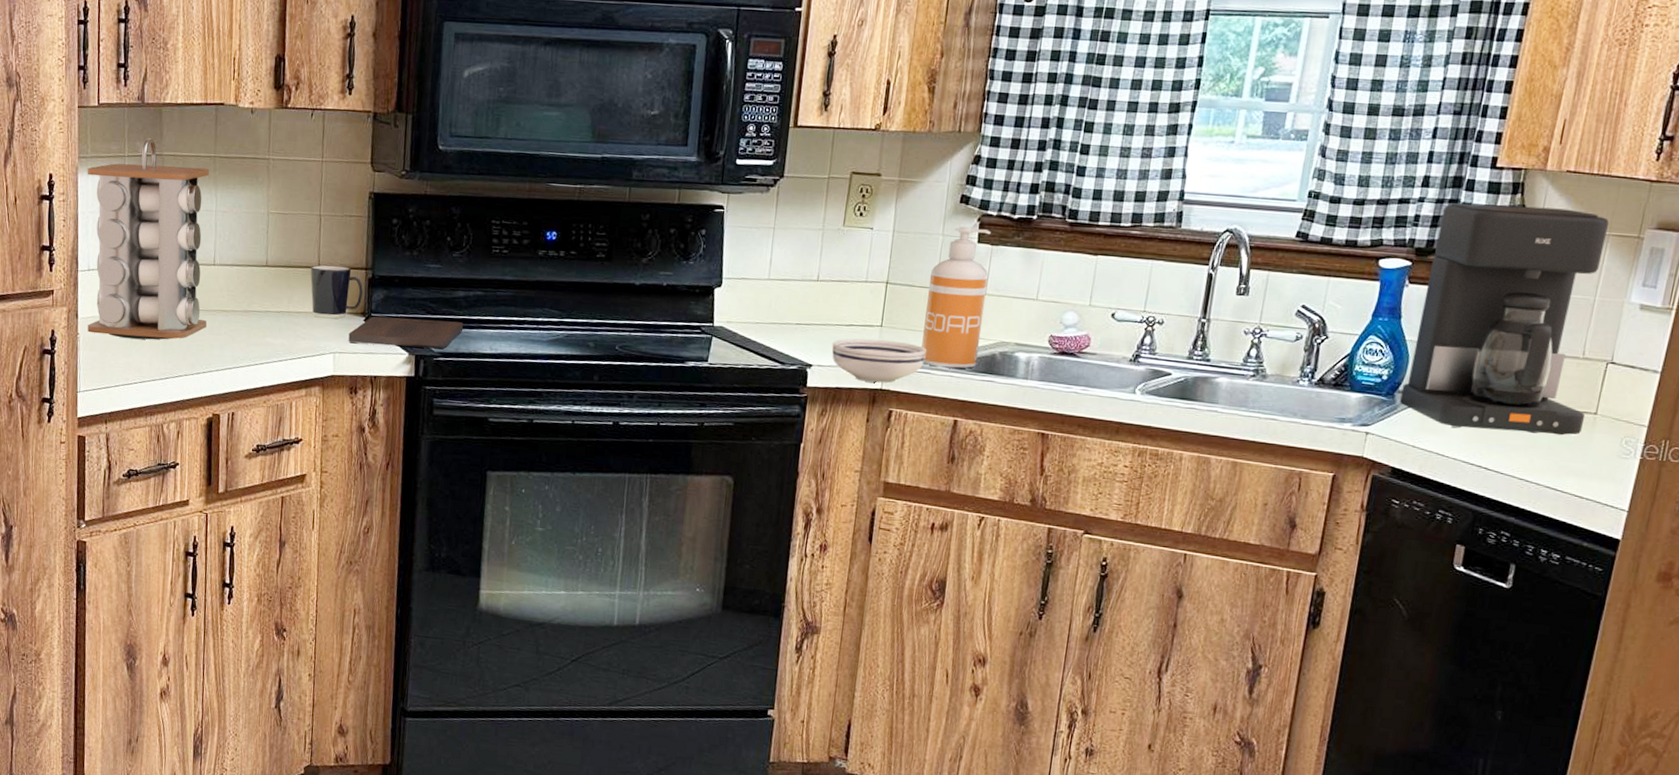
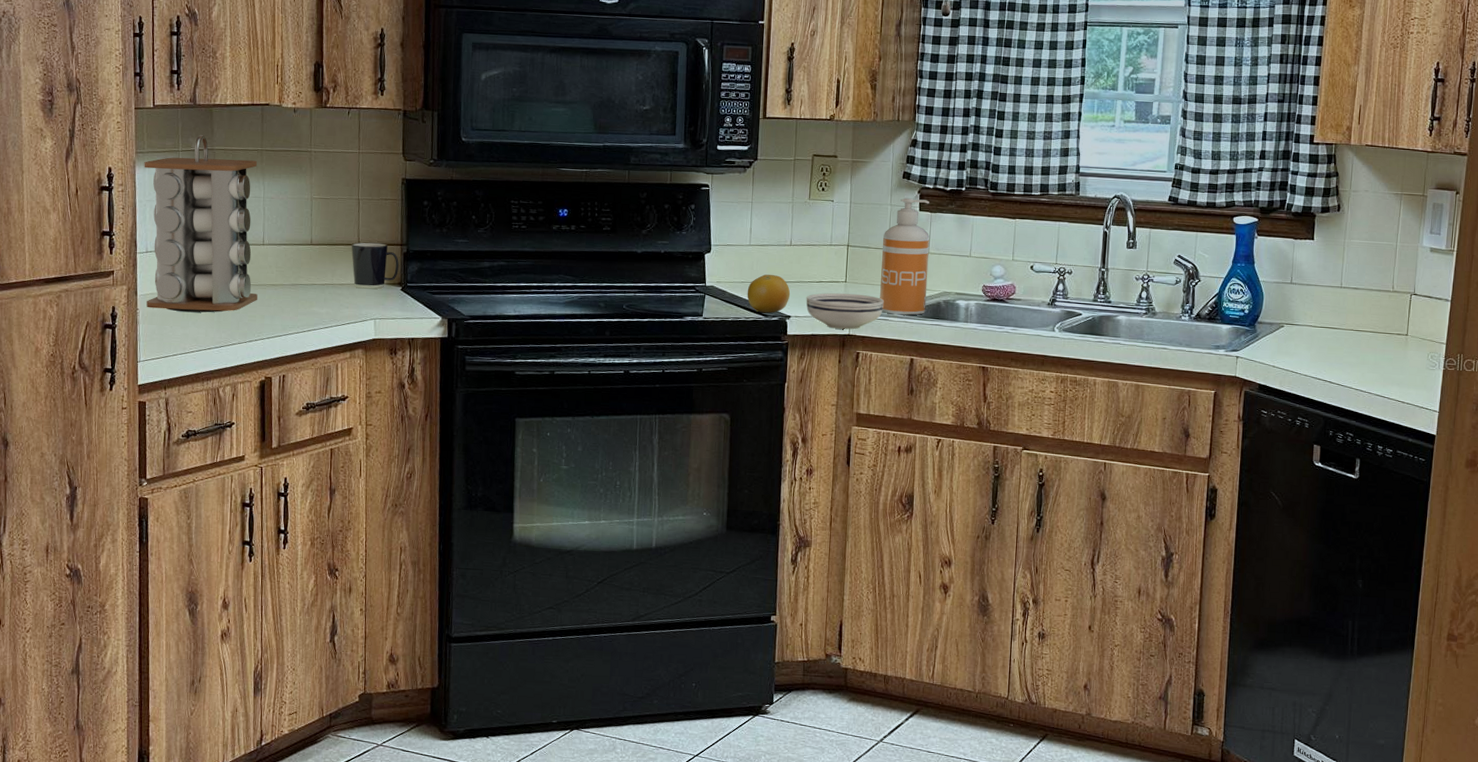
cutting board: present [348,316,464,349] -> none [387,285,490,313]
fruit: none [761,315,814,362] -> present [747,274,791,314]
coffee maker: present [1400,202,1610,436] -> none [1260,171,1401,353]

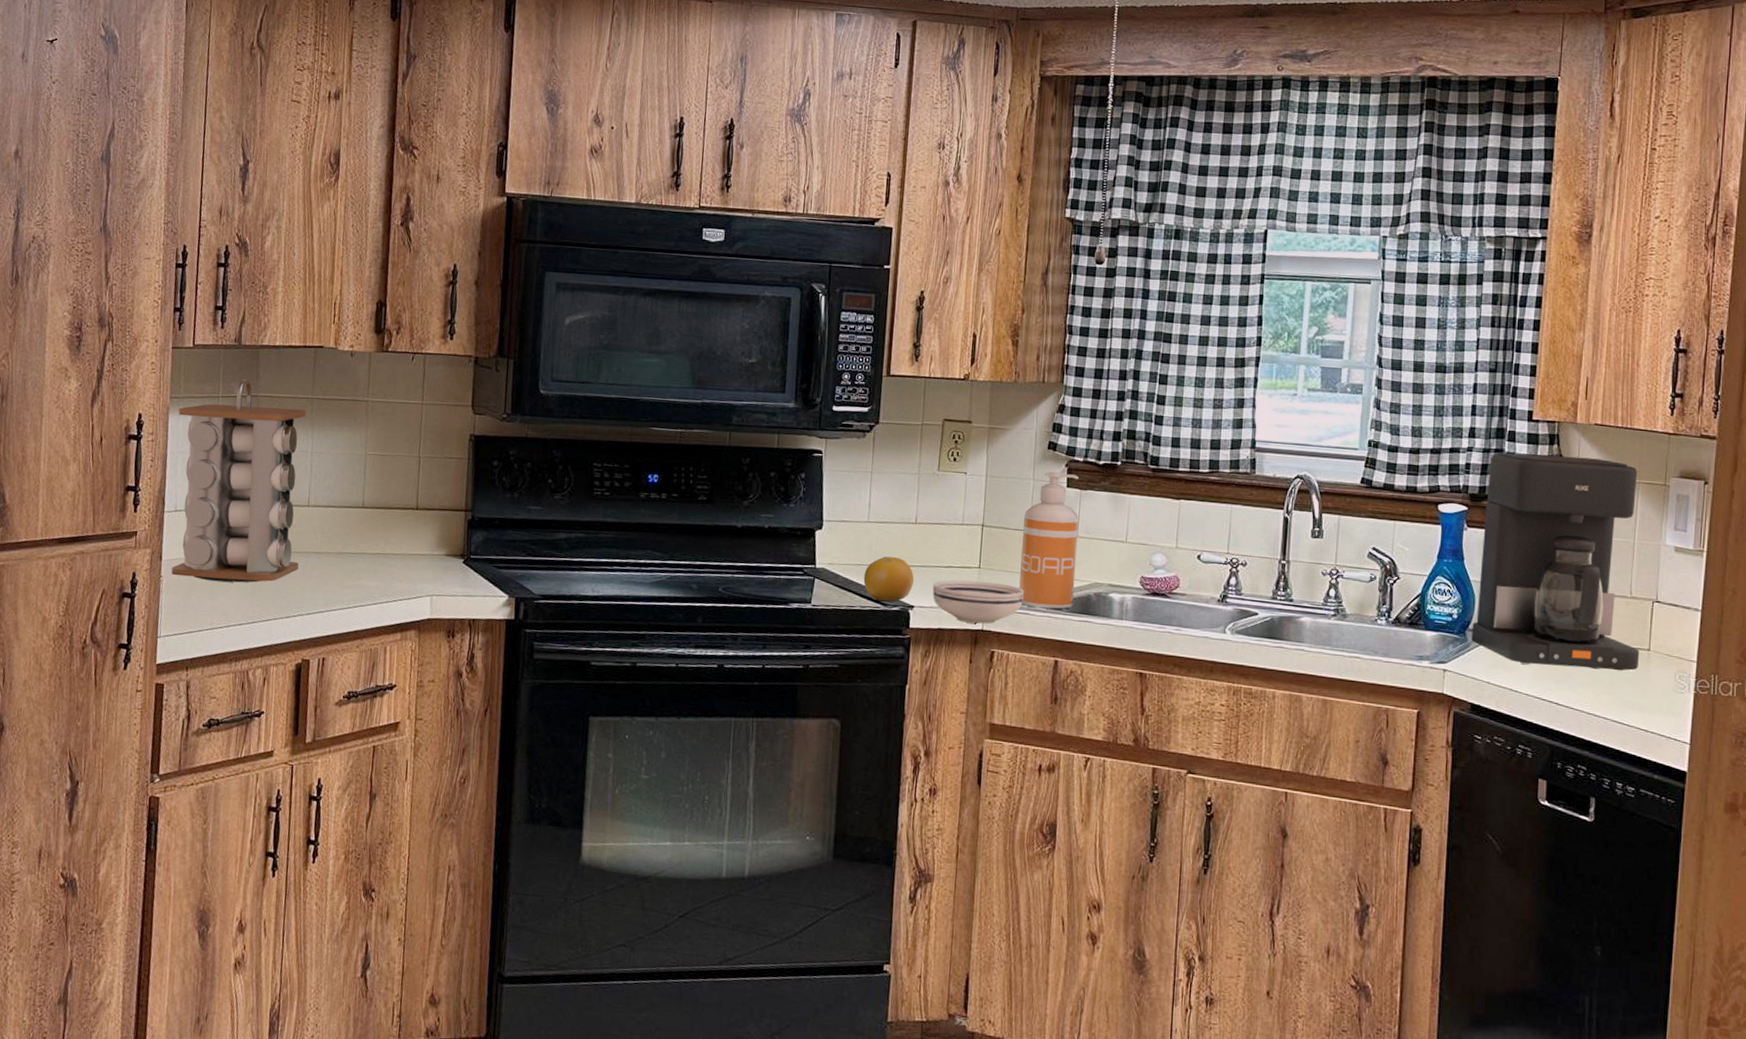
mug: present [351,242,399,289] -> none [408,506,462,561]
coffee maker: none [1260,171,1401,353] -> present [1471,452,1640,671]

